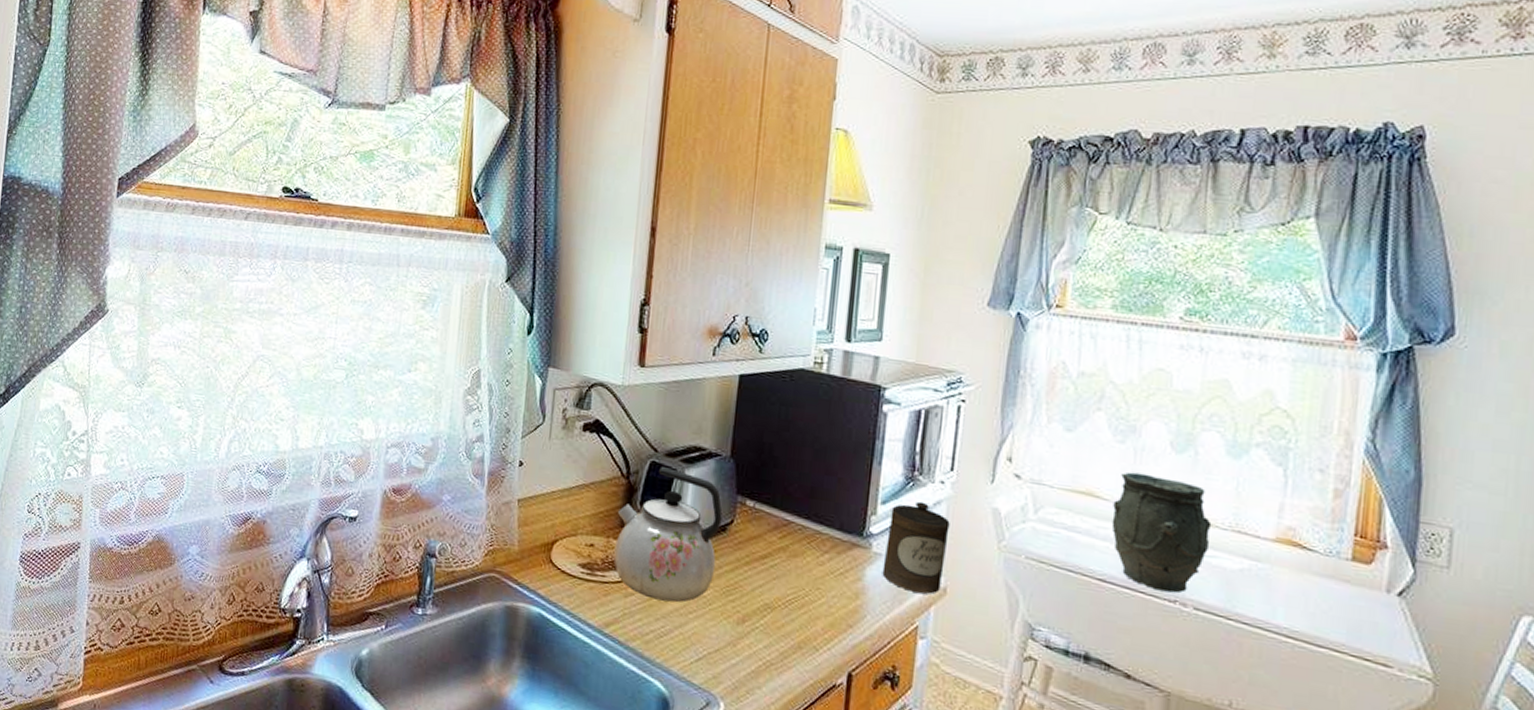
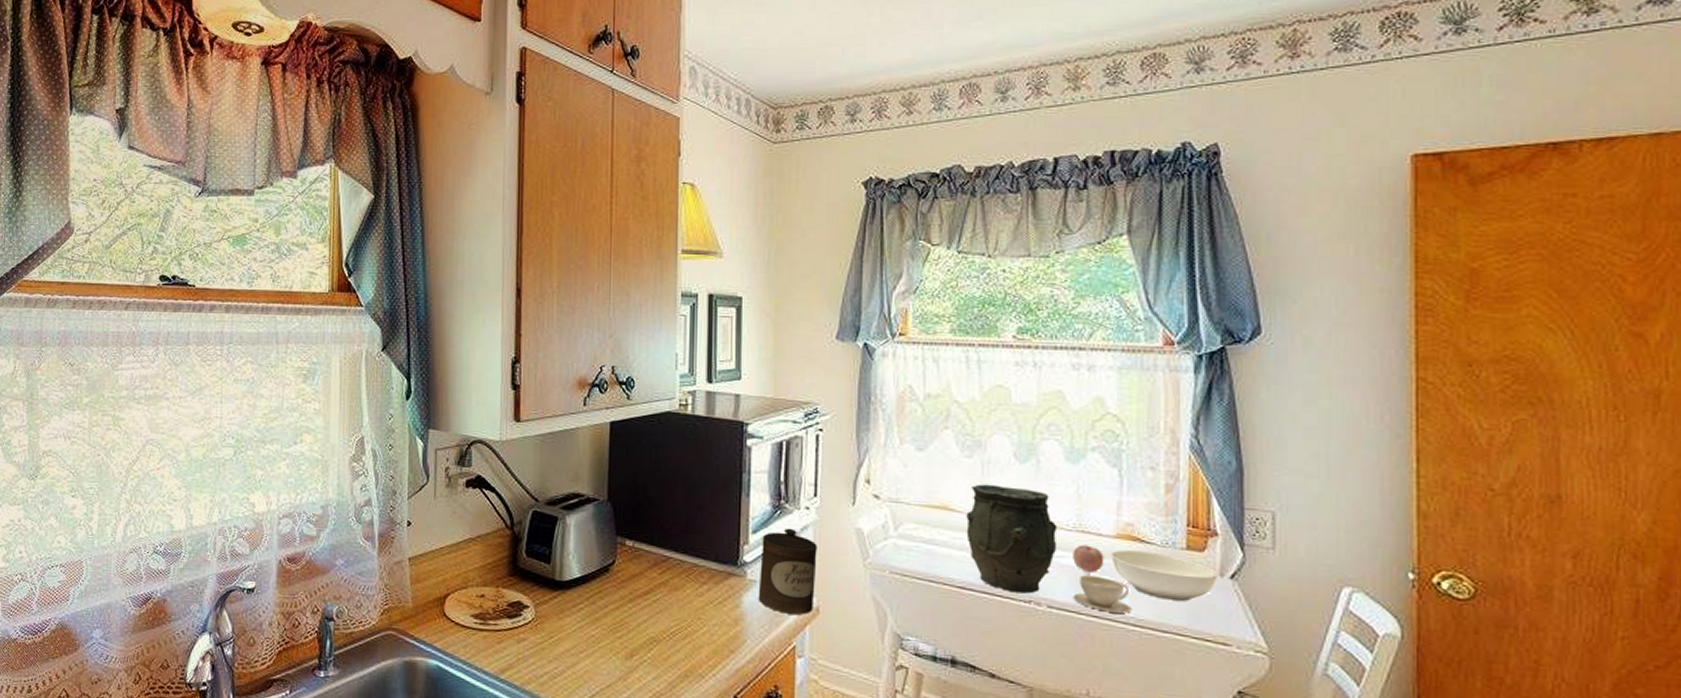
kettle: present [613,467,723,603] -> none [503,515,604,644]
teacup: none [1222,578,1286,623] -> present [1073,575,1132,613]
fruit: none [1225,545,1260,578] -> present [1073,544,1104,574]
bowl: none [1268,554,1384,616] -> present [1111,550,1218,602]

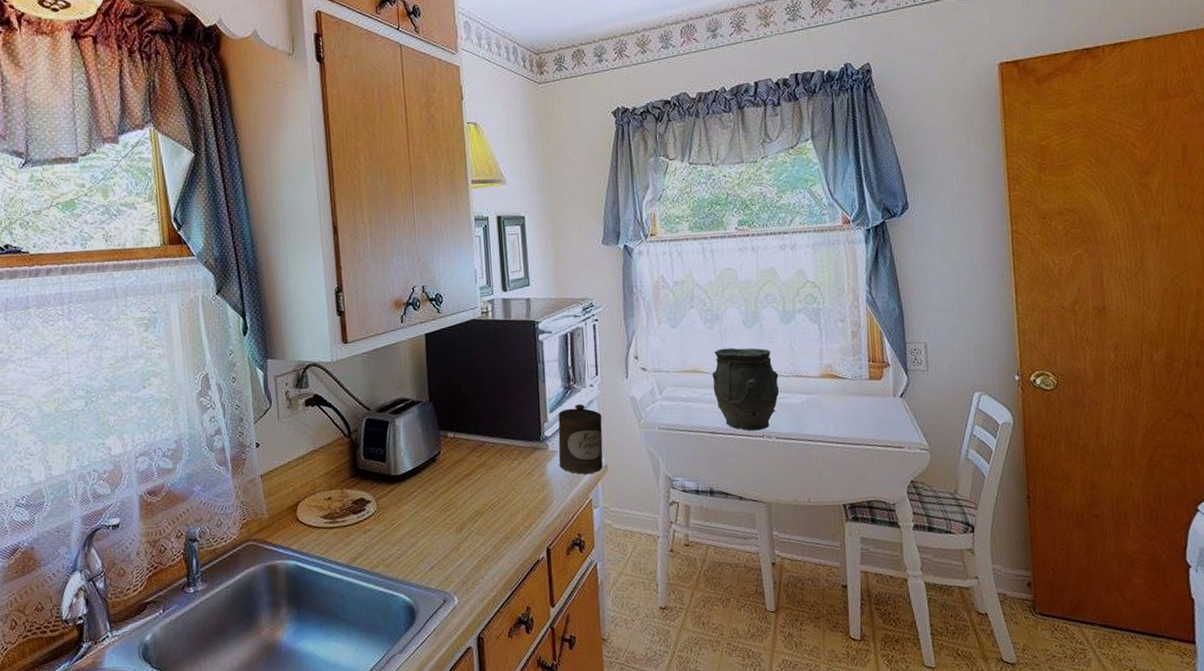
fruit: present [1073,544,1104,574] -> none [791,386,814,408]
teacup: present [1073,575,1132,613] -> none [793,408,835,436]
bowl: present [1111,550,1218,602] -> none [818,384,892,420]

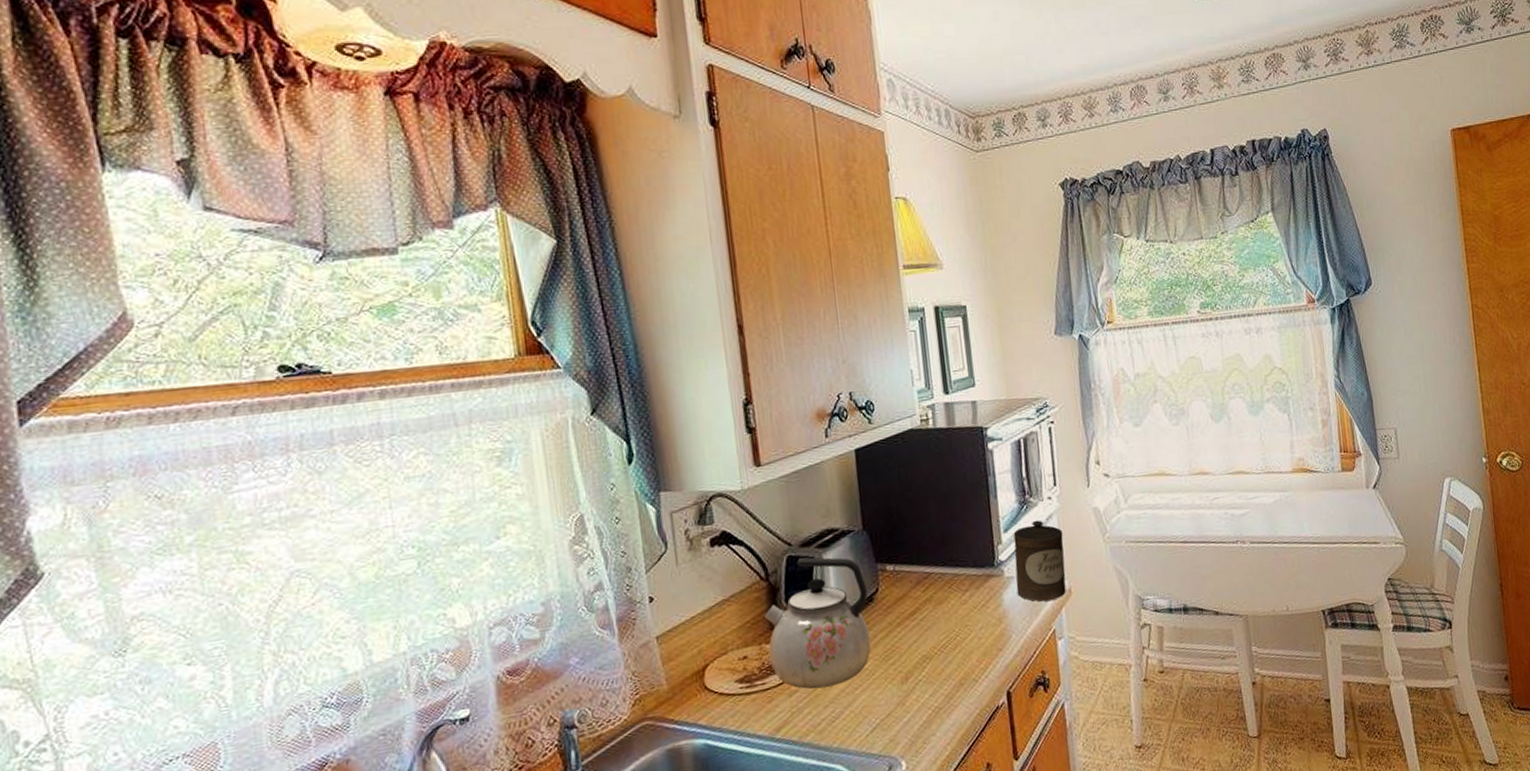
kettle: none [347,421,433,530] -> present [765,557,872,690]
vase: present [712,347,780,431] -> none [1180,444,1252,537]

